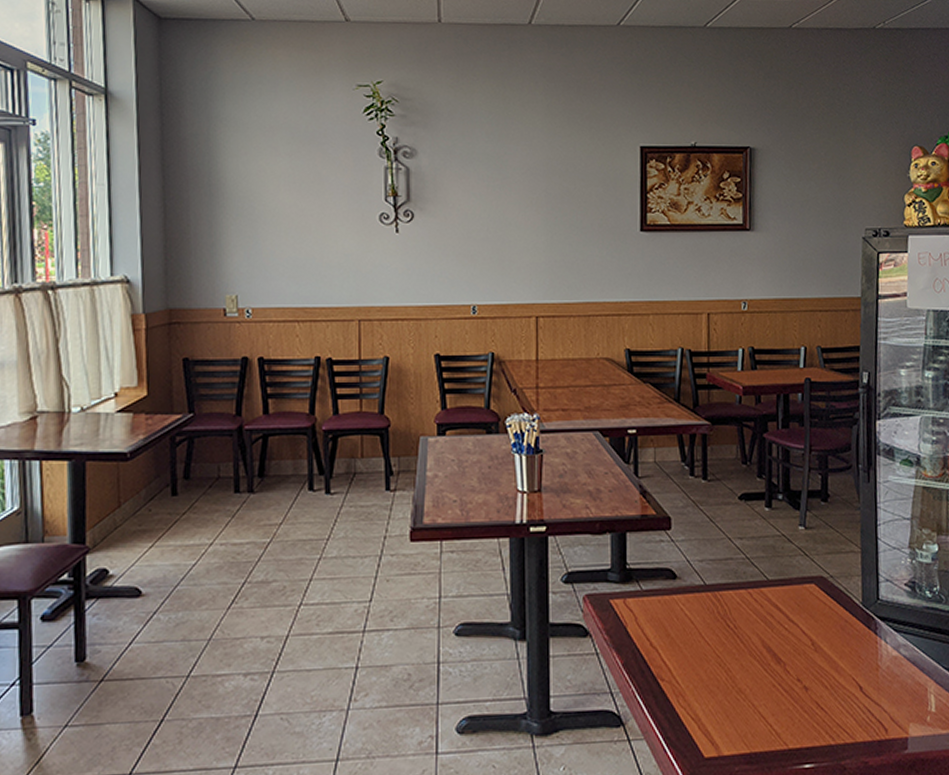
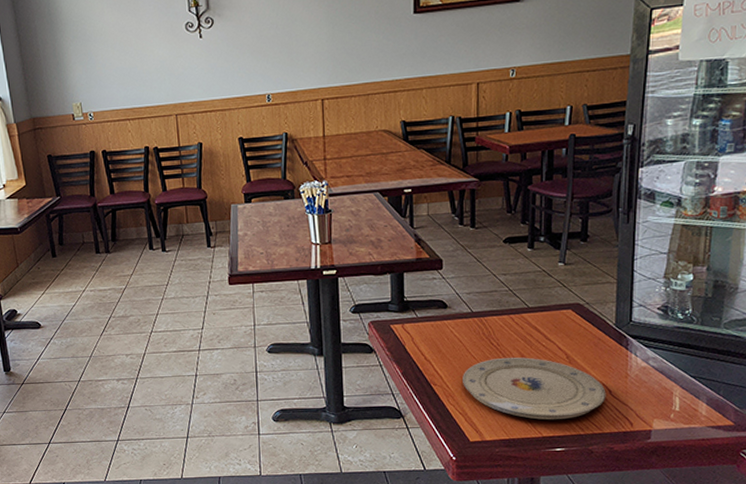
plate: none [695,643,857,727] -> present [462,357,606,420]

